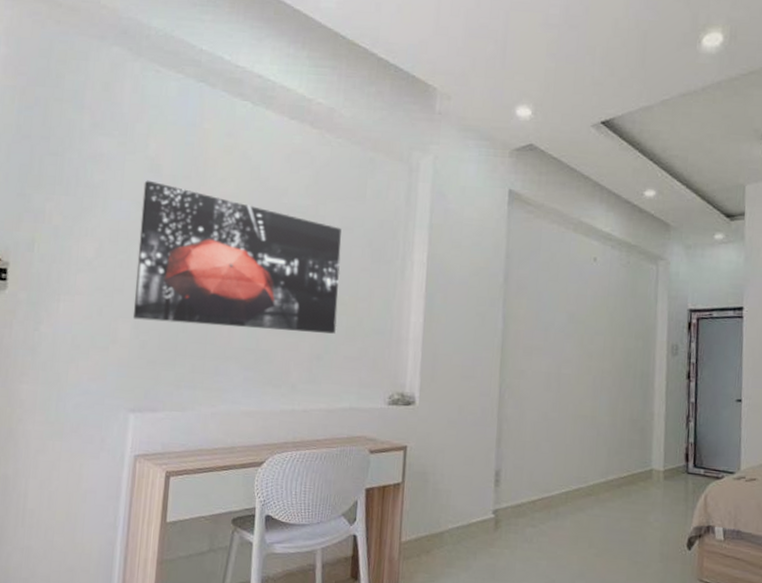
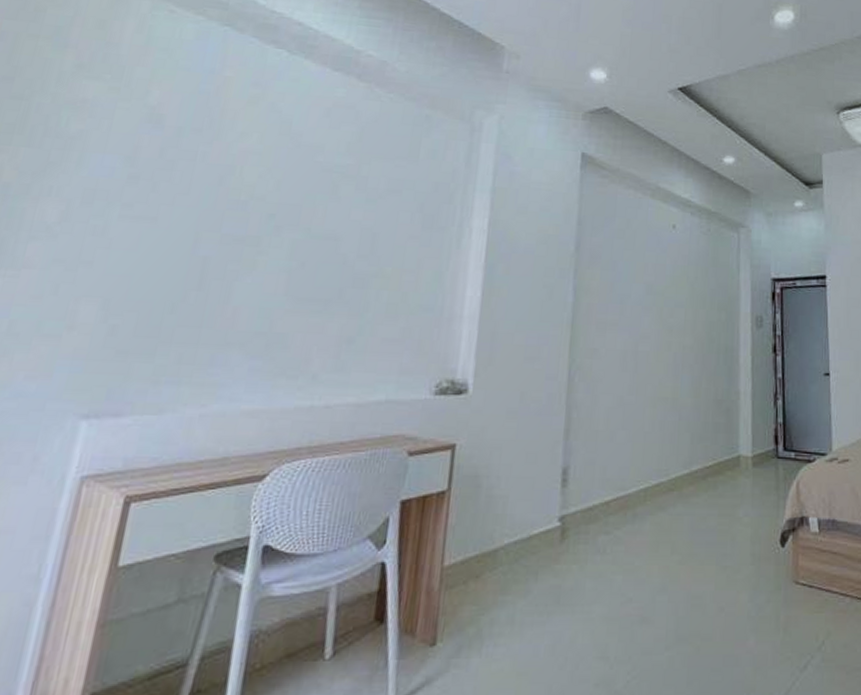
wall art: present [132,180,341,334] -> none [101,131,388,312]

